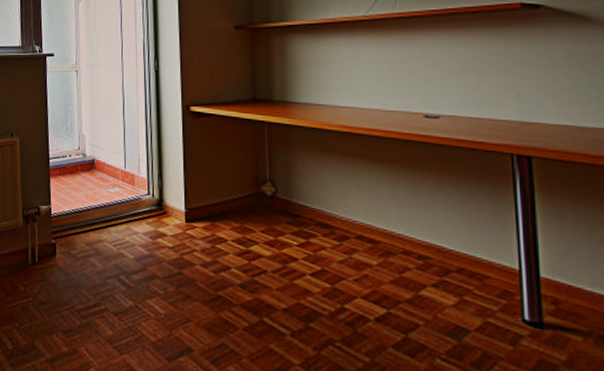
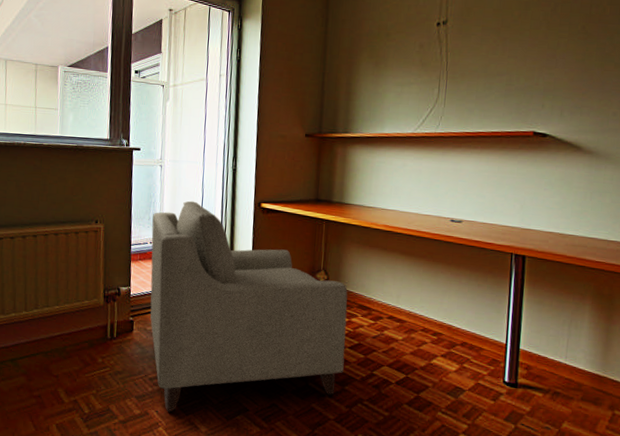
chair: none [70,107,306,351] -> present [150,201,348,412]

